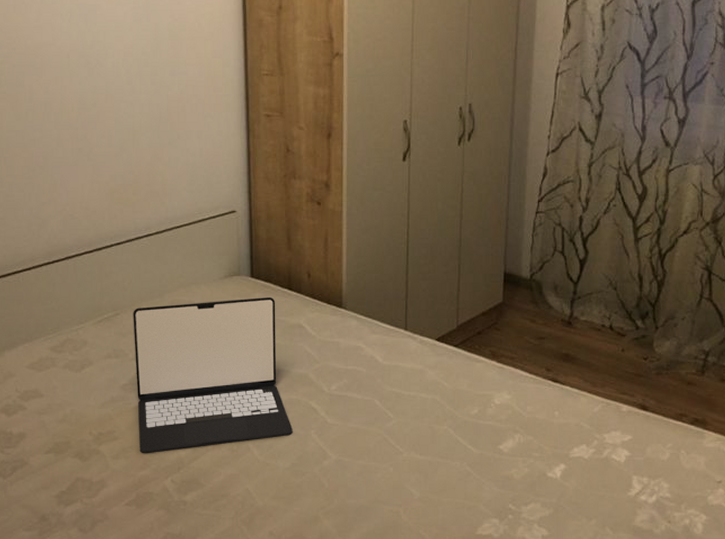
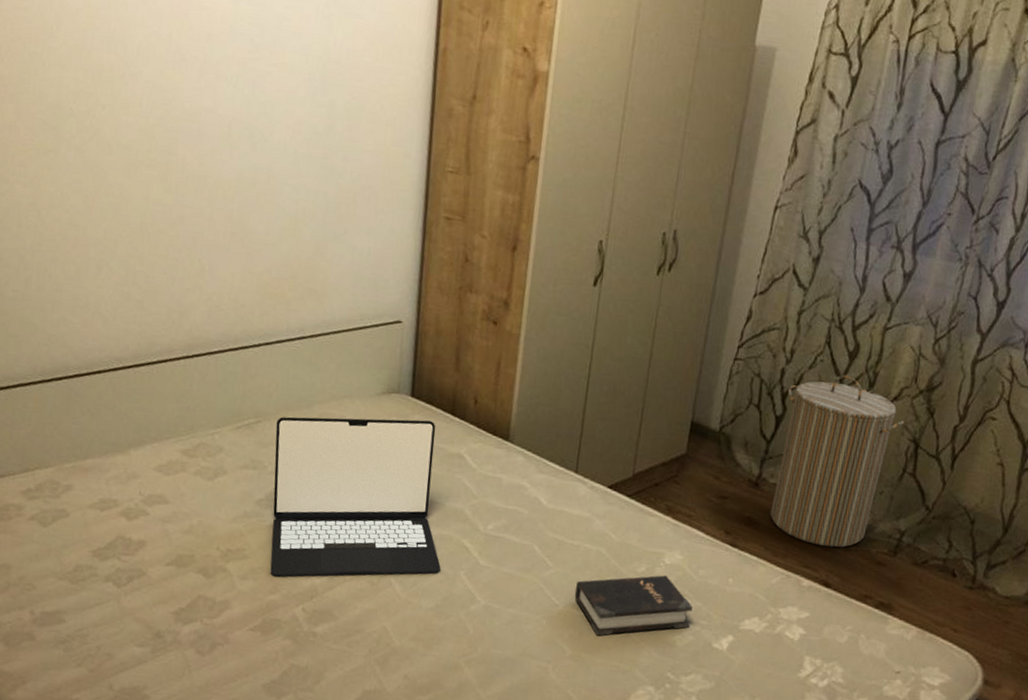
hardback book: none [416,415,525,477] -> present [574,575,693,636]
laundry hamper: none [585,215,696,373] -> present [770,374,905,548]

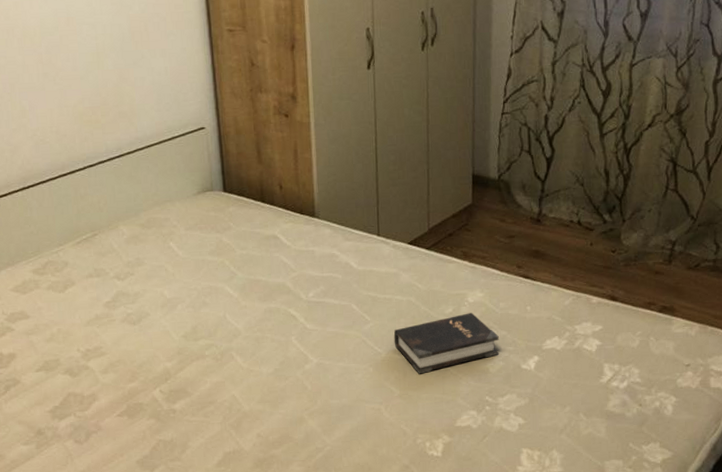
laptop: present [270,416,441,578] -> none [110,210,274,367]
laundry hamper: present [770,374,905,548] -> none [553,111,661,266]

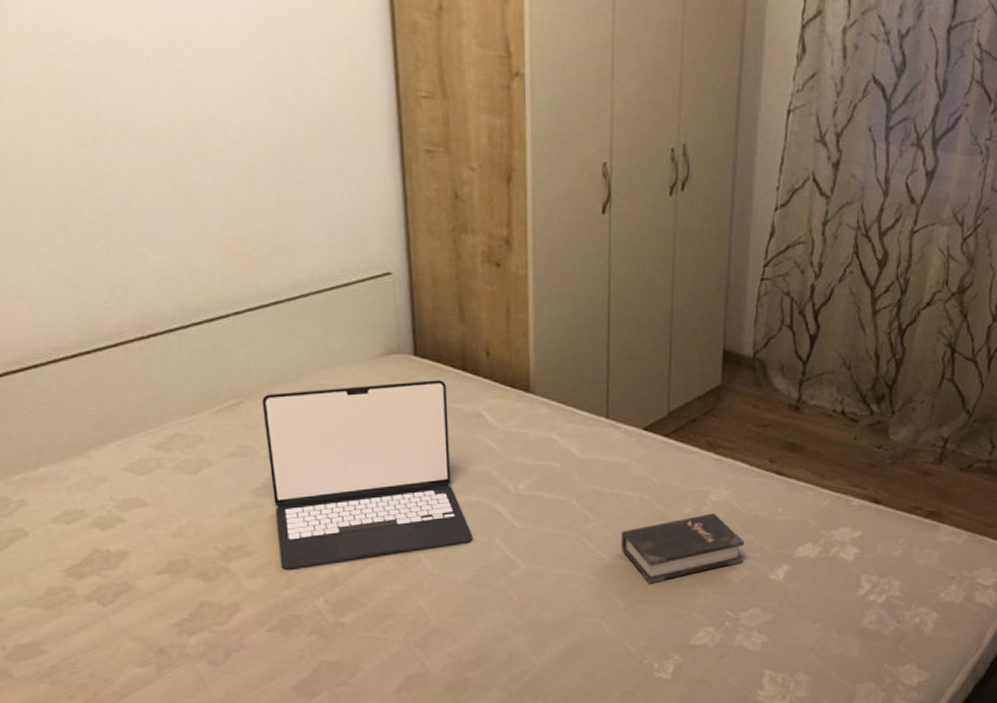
laptop: none [110,210,274,367] -> present [262,380,473,571]

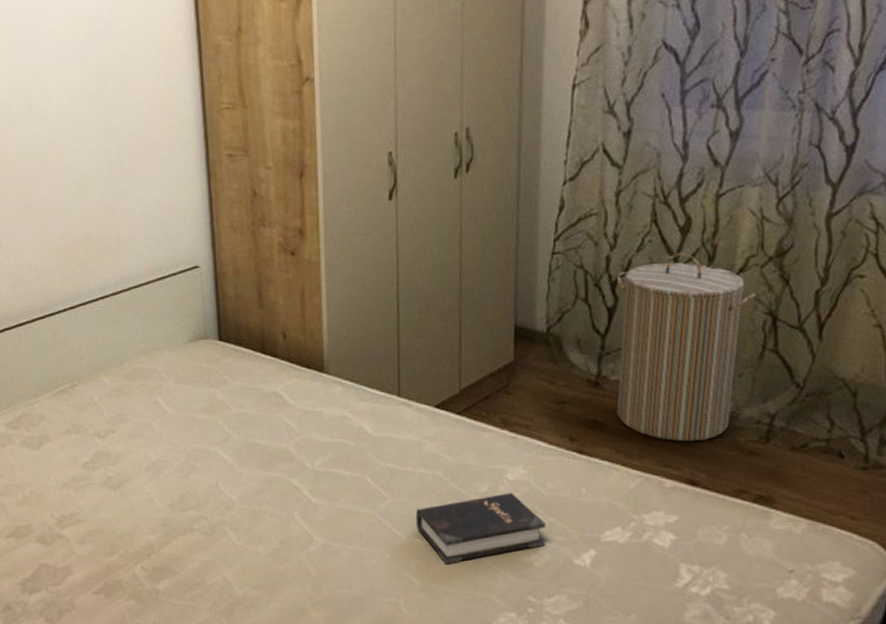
laptop: present [262,380,473,571] -> none [91,363,273,539]
laundry hamper: none [814,284,939,463] -> present [616,252,756,442]

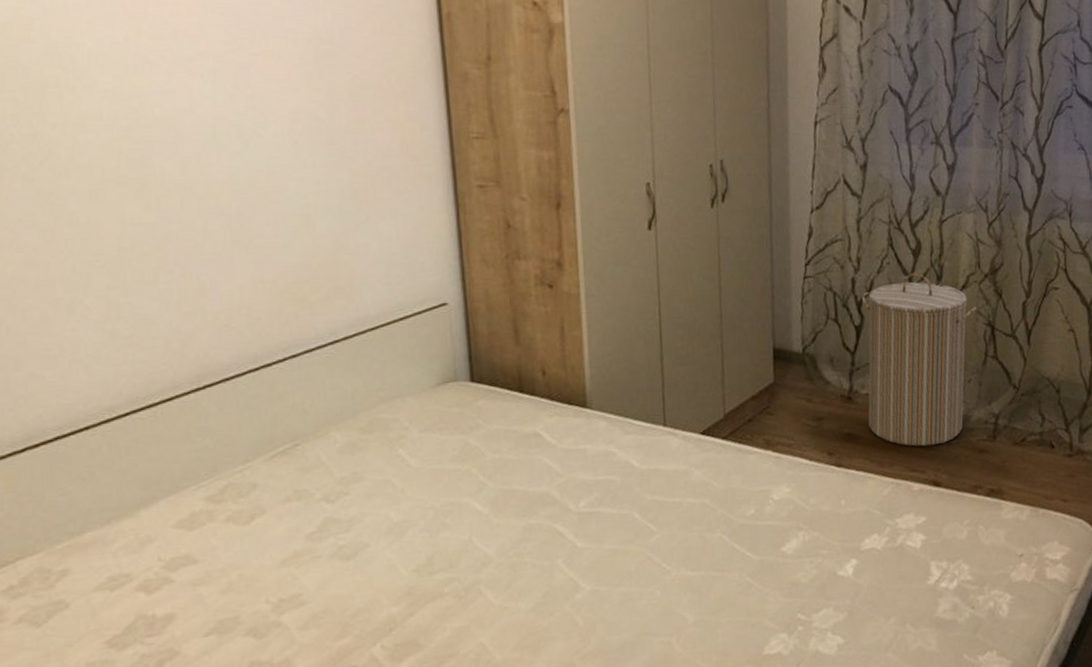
hardback book: present [415,493,546,564] -> none [685,512,811,594]

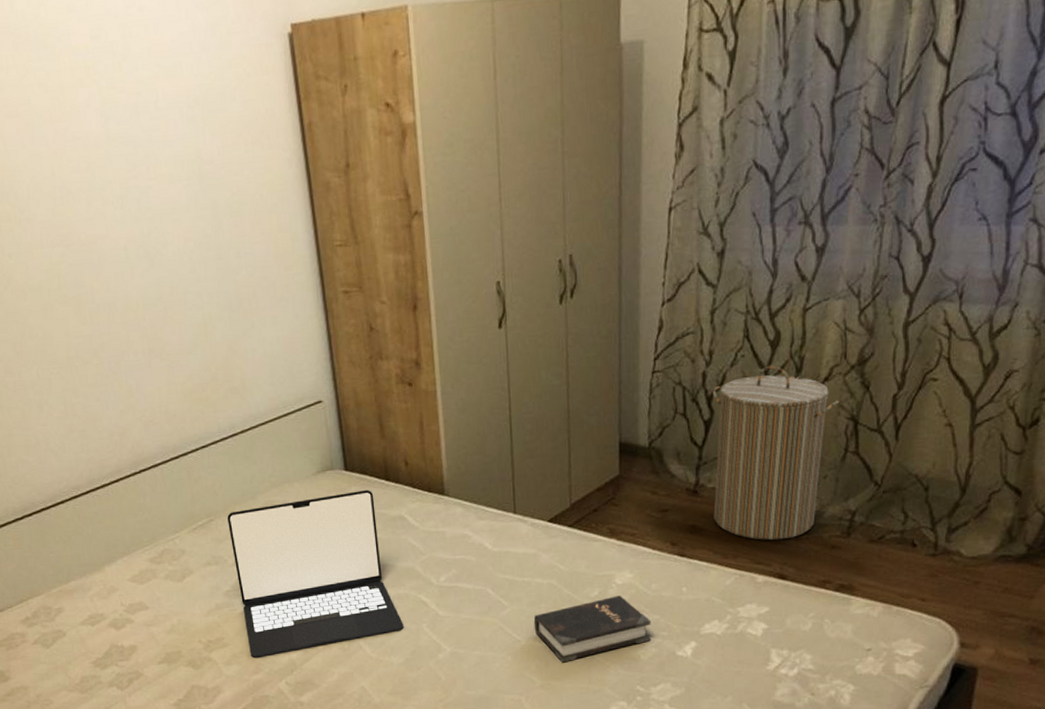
laptop: none [318,404,535,618] -> present [227,490,404,659]
hardback book: none [685,512,811,594] -> present [533,595,651,663]

